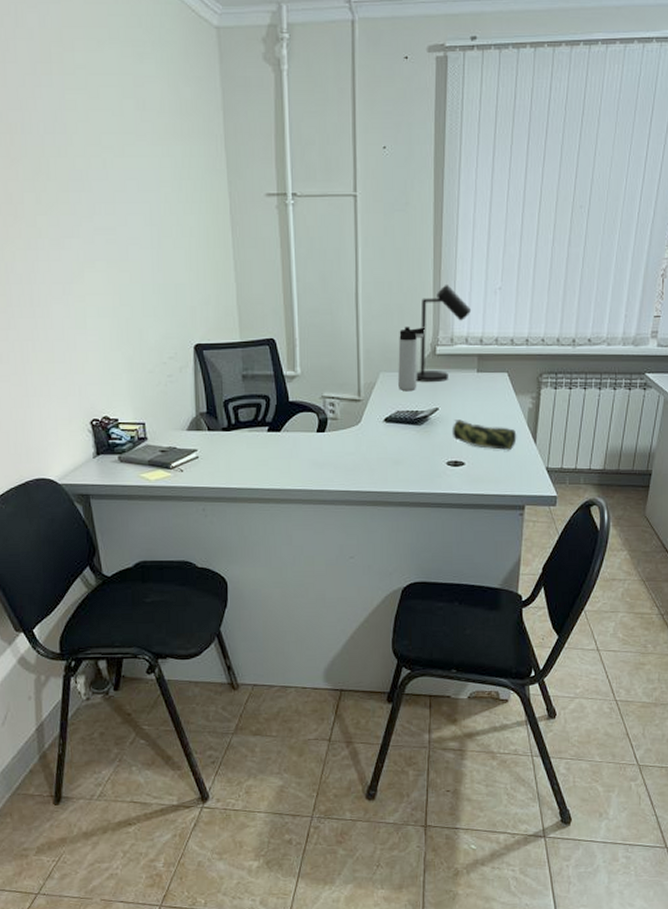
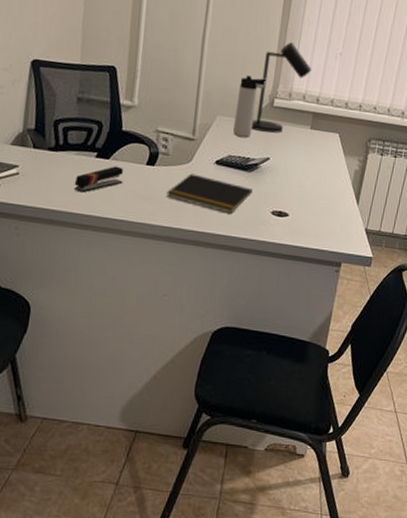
stapler: none [251,437,297,468] -> present [74,166,123,193]
notepad: none [340,435,425,471] -> present [166,173,253,214]
pencil case: present [451,419,517,451] -> none [279,171,341,209]

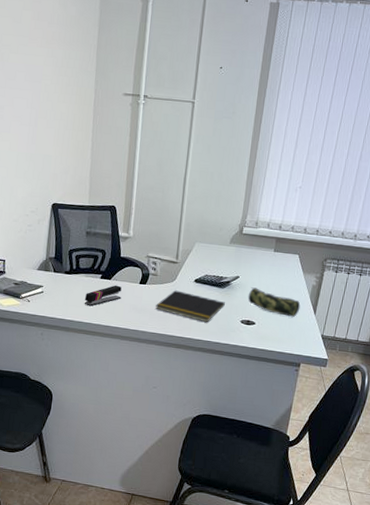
thermos bottle: present [233,74,267,137] -> none [209,208,237,260]
desk lamp: present [251,42,312,133] -> none [224,180,276,256]
pencil case: none [279,171,341,209] -> present [248,287,301,318]

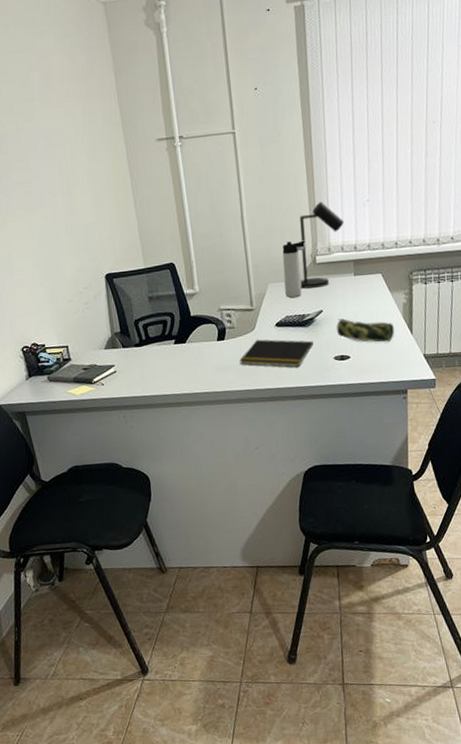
stapler: present [84,285,122,307] -> none [161,347,201,377]
thermos bottle: none [209,208,237,260] -> present [282,240,306,298]
desk lamp: none [224,180,276,256] -> present [300,202,345,289]

